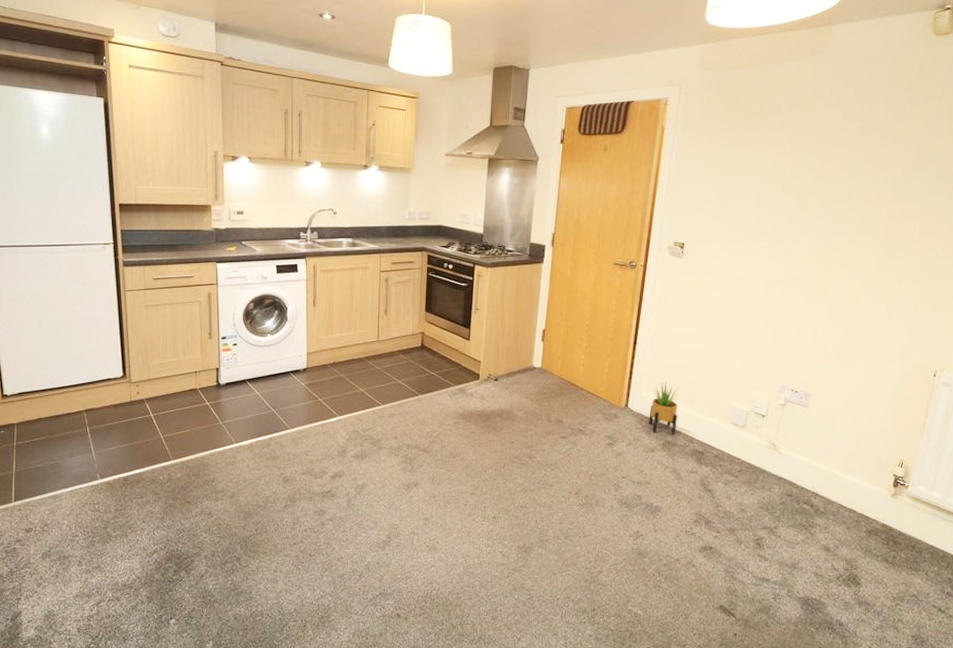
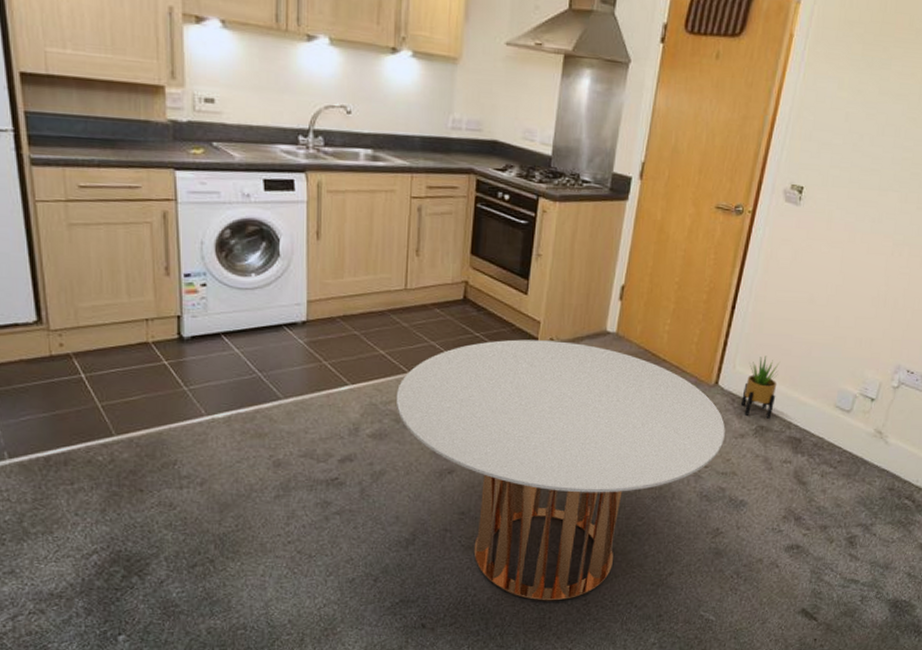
round table: none [372,376,637,595] -> present [395,339,726,601]

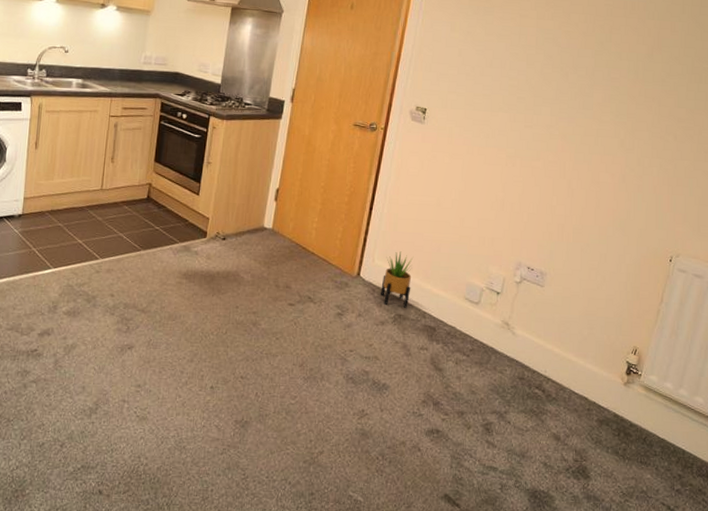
round table: present [395,339,726,601] -> none [88,233,367,474]

